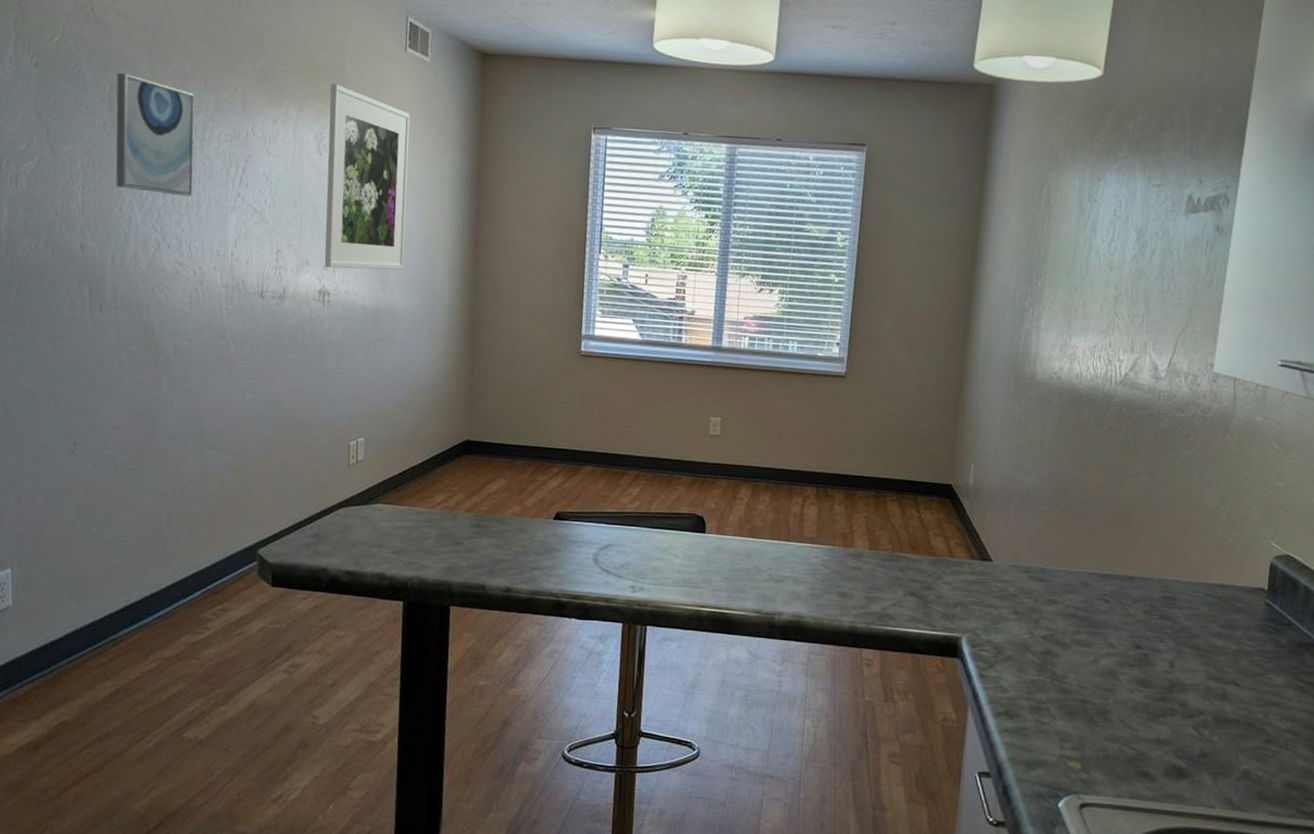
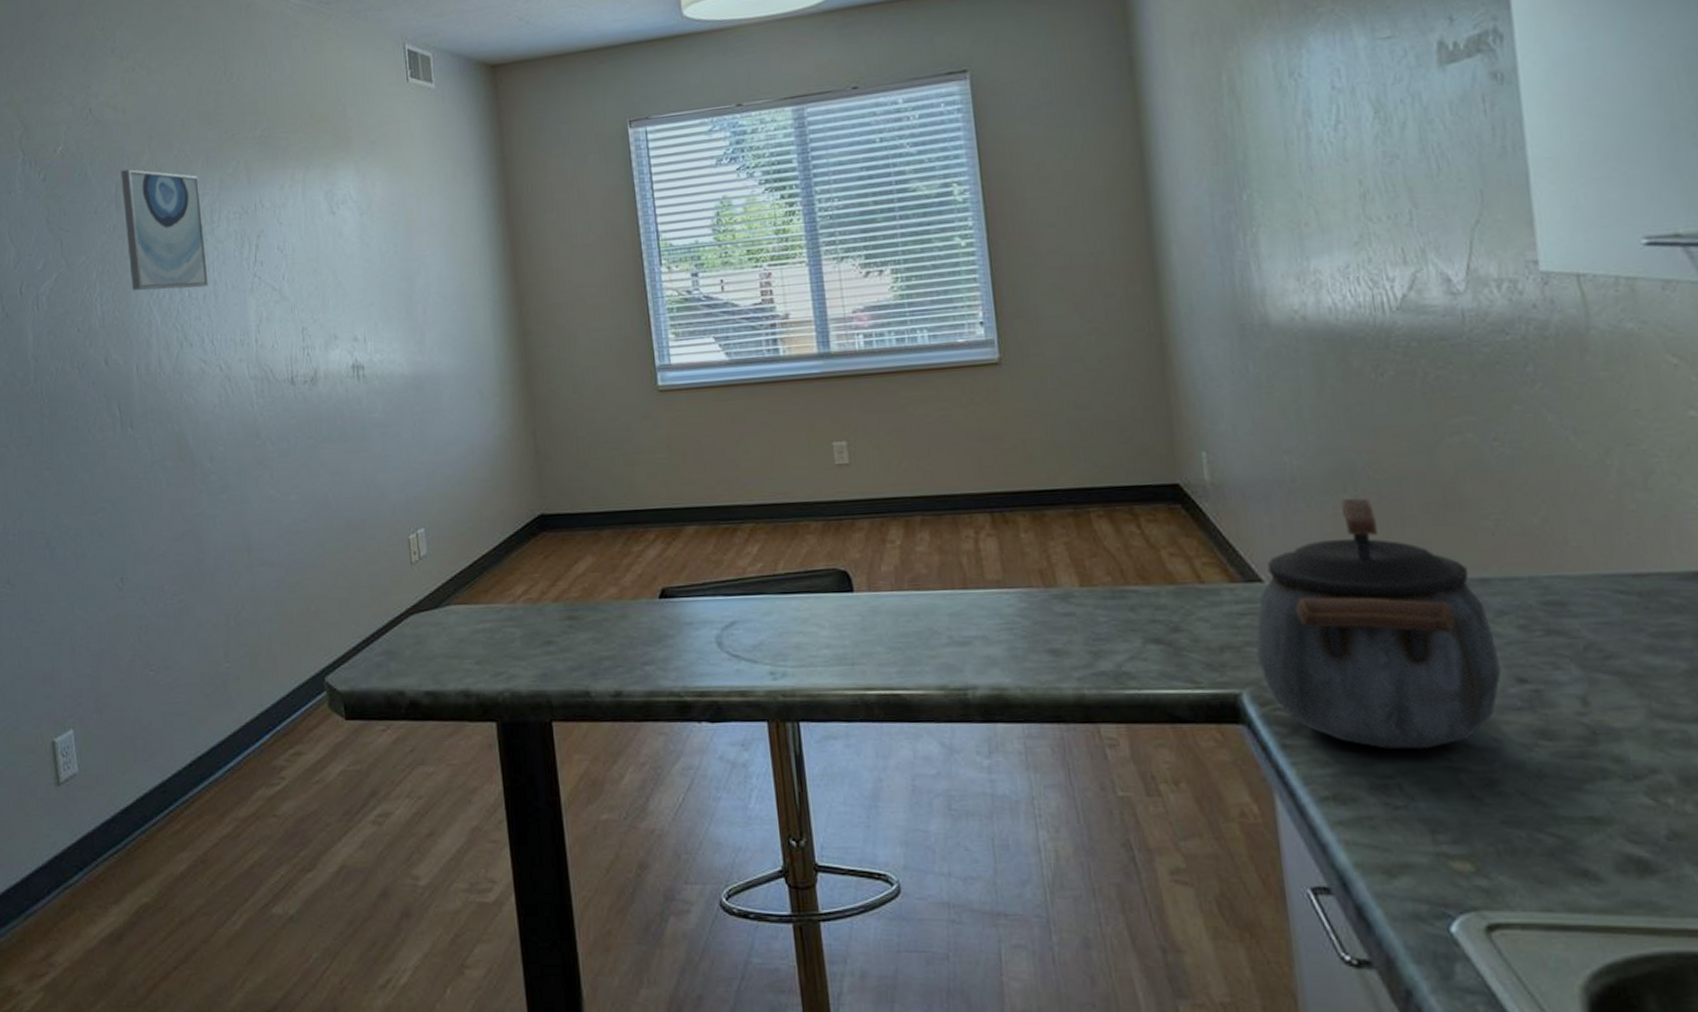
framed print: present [324,83,410,270] -> none [335,133,440,338]
kettle: none [977,511,1128,686] -> present [1256,498,1502,749]

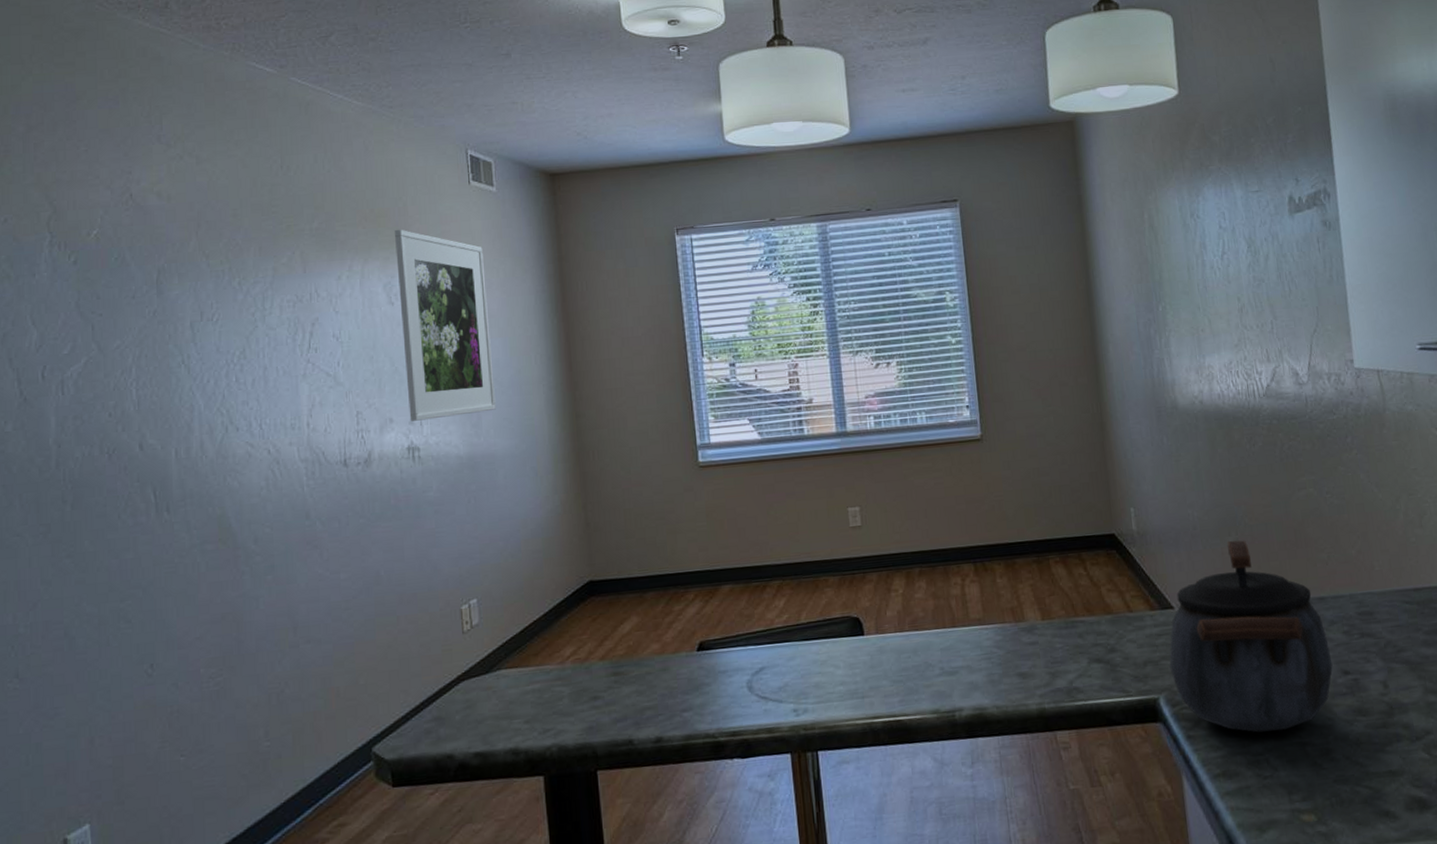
wall art: present [121,169,208,291] -> none [164,255,258,376]
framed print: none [335,133,440,338] -> present [395,229,496,421]

